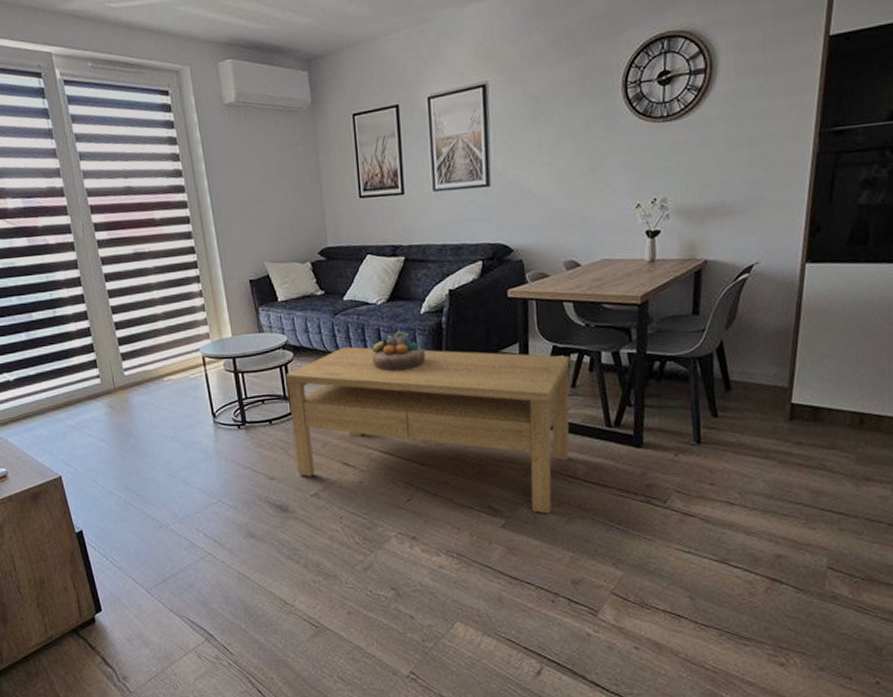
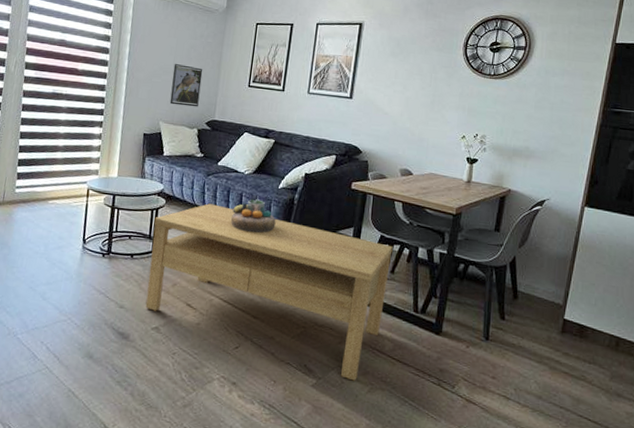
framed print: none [265,186,305,239] -> present [169,64,203,107]

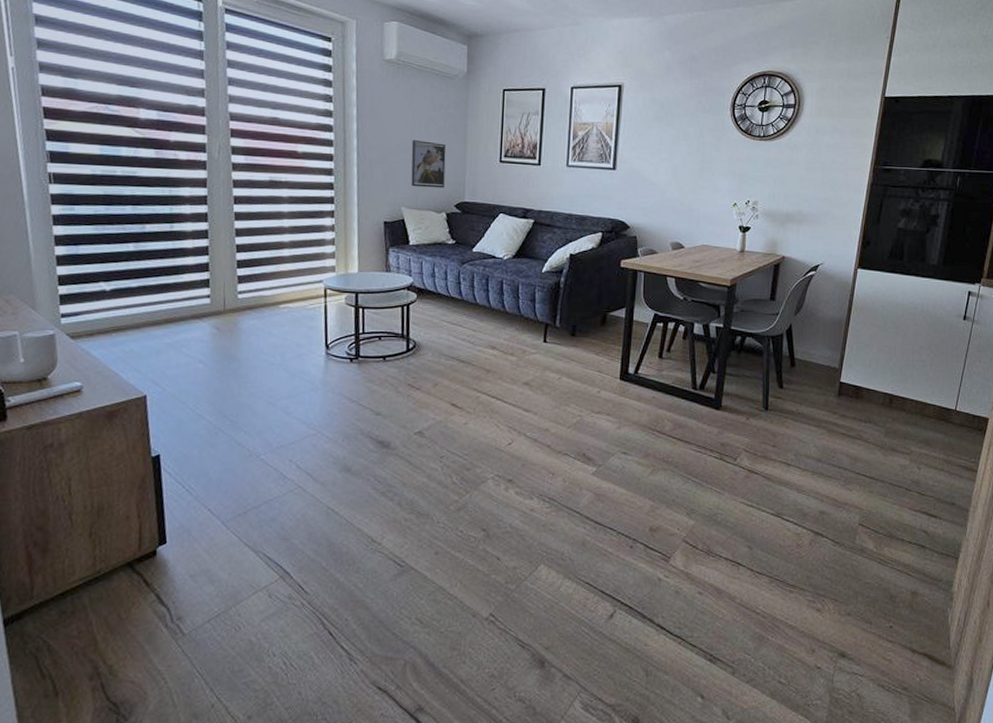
coffee table: present [145,203,393,381] -> none [405,294,668,465]
decorative bowl: present [230,199,276,233] -> none [491,285,542,322]

